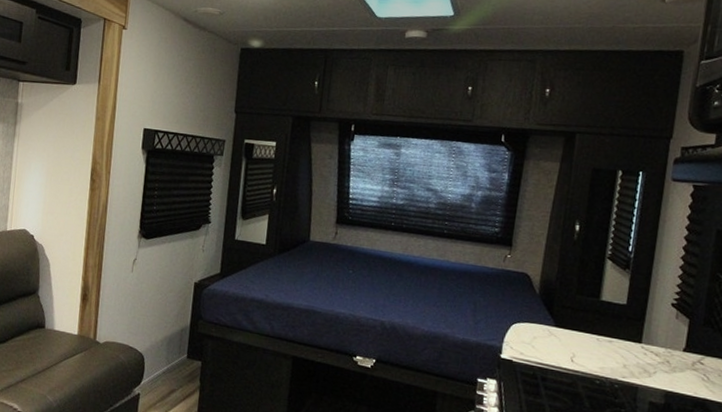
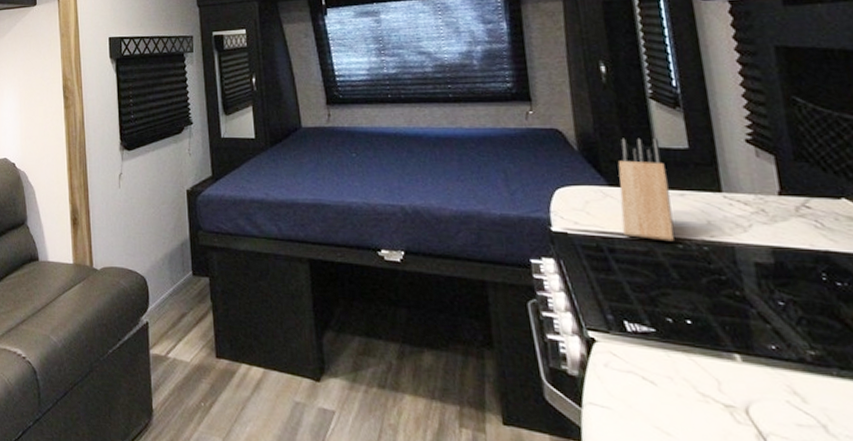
knife block: none [557,288,605,378] -> present [618,137,675,242]

